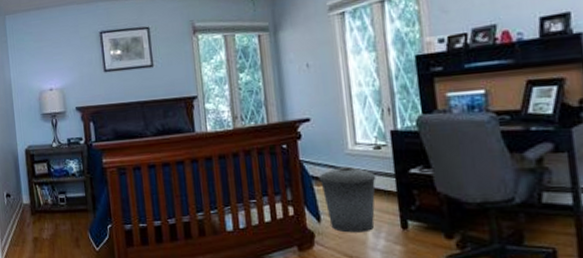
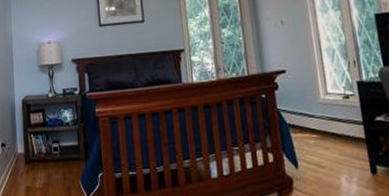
trash can: present [318,166,376,233] -> none [295,114,347,178]

